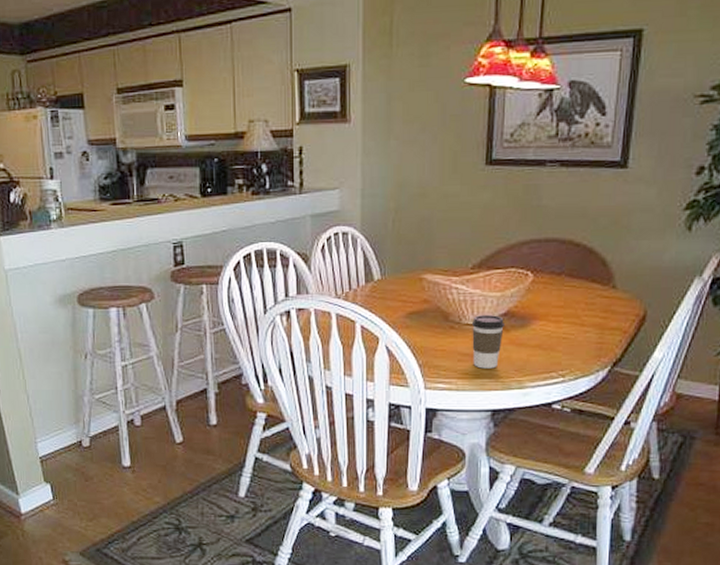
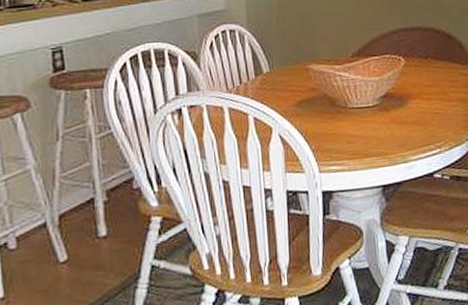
coffee cup: present [472,315,504,369] -> none [357,97,385,148]

